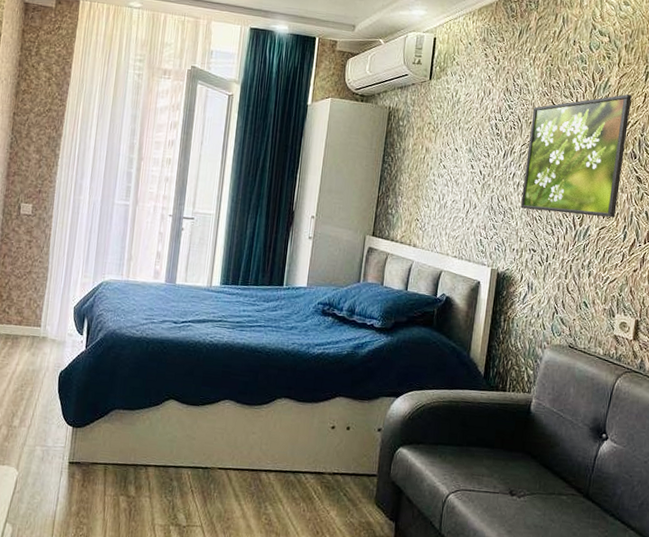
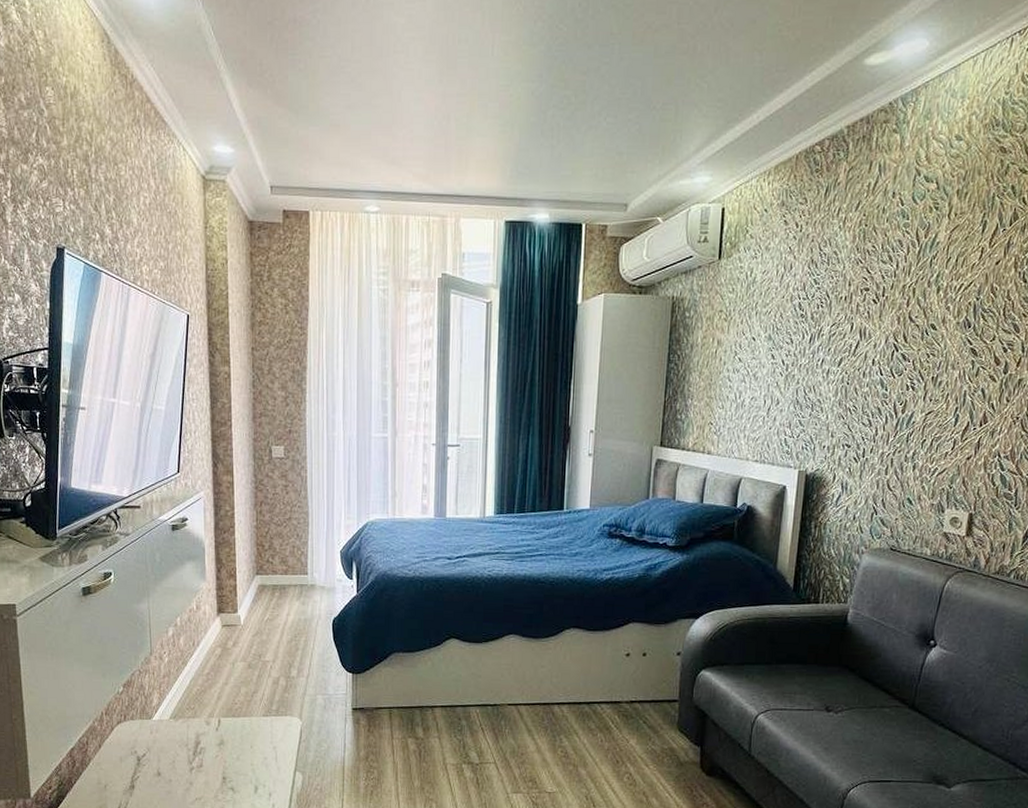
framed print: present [520,94,632,218] -> none [831,251,966,400]

